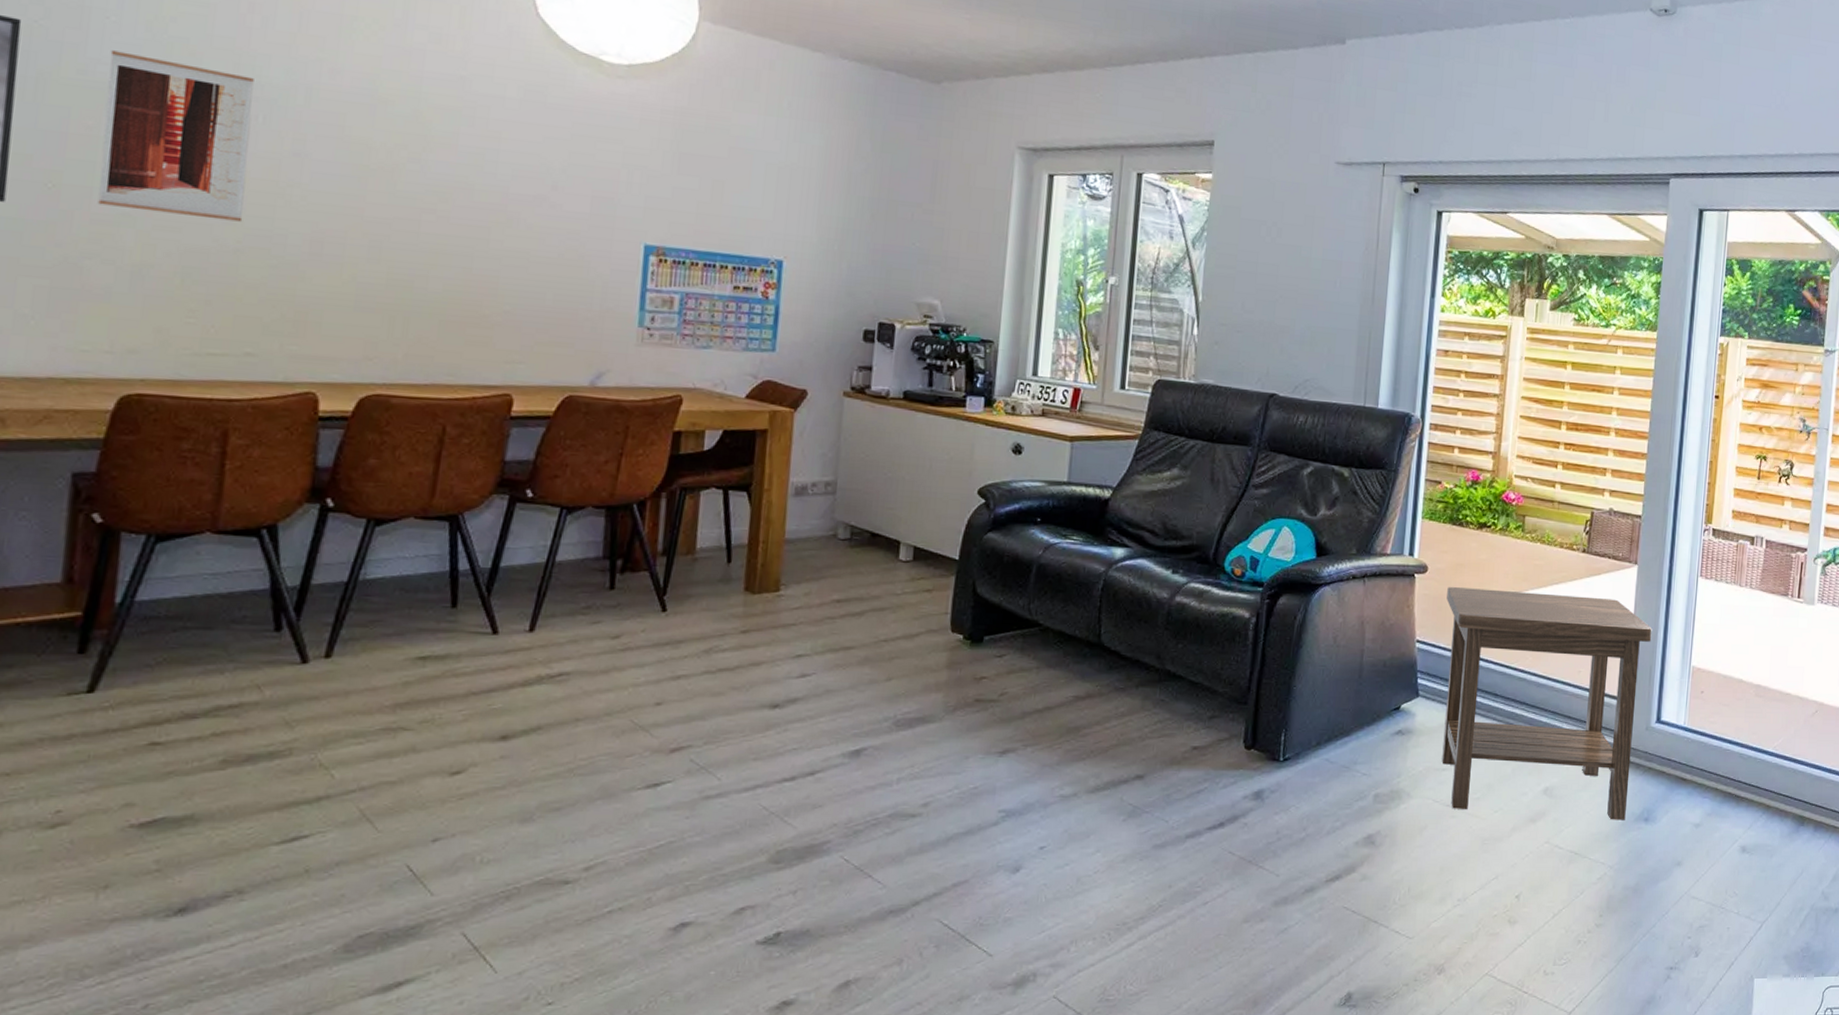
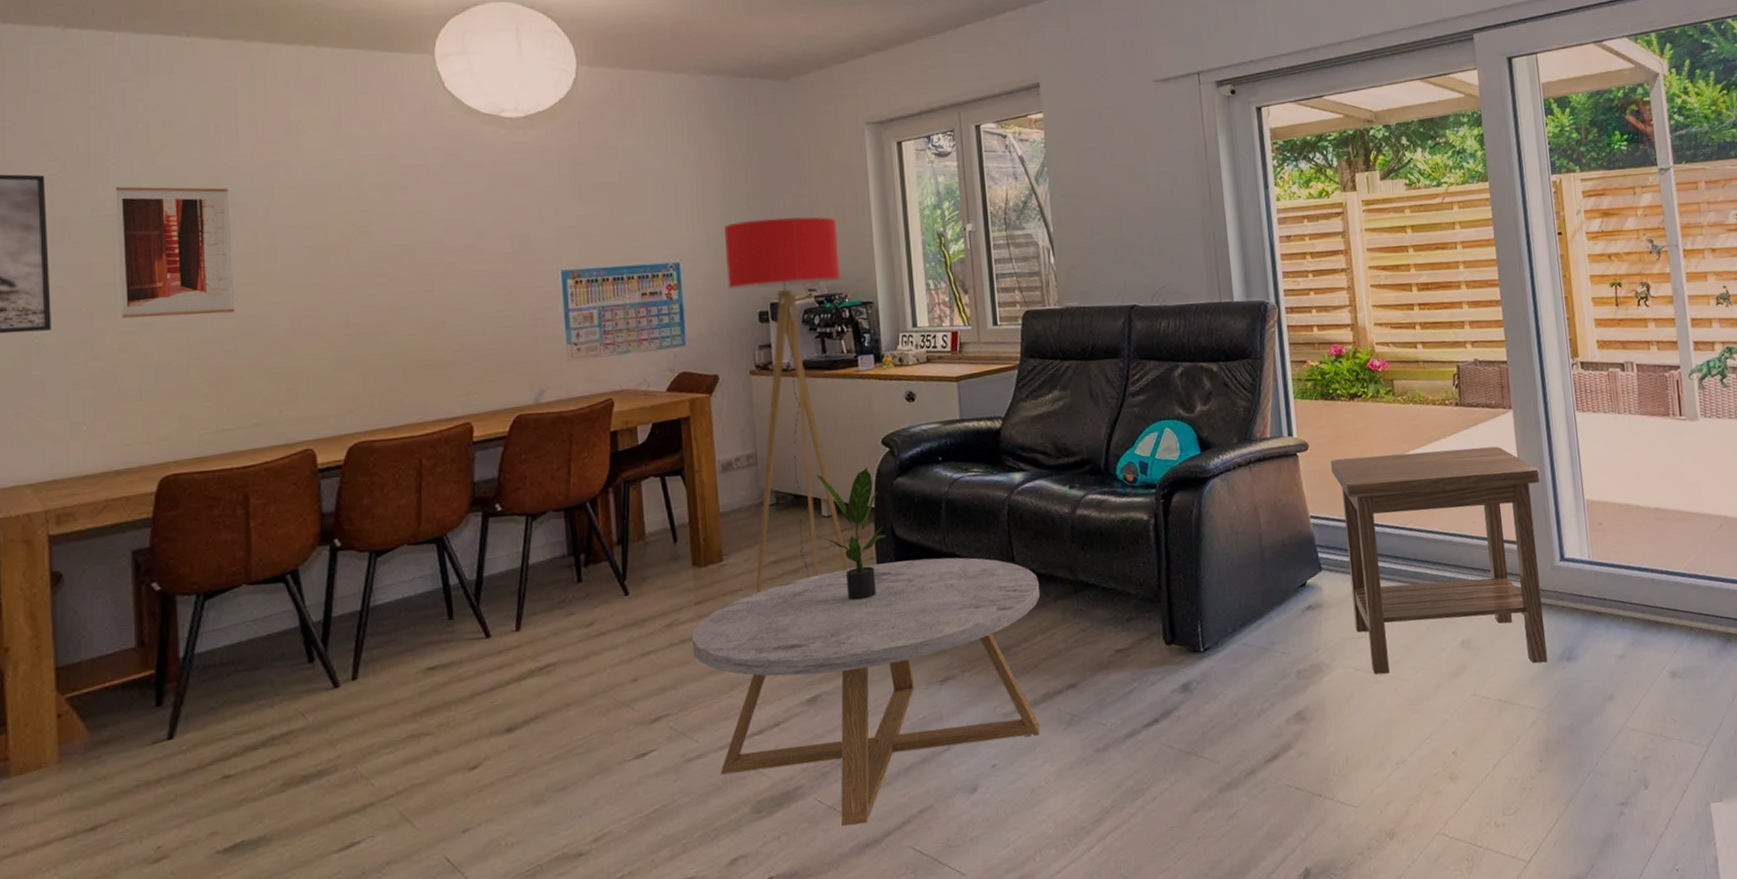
coffee table: none [730,619,1124,890] -> present [692,557,1041,827]
floor lamp: none [811,228,967,632] -> present [724,216,849,594]
potted plant: none [881,514,966,655] -> present [809,467,886,601]

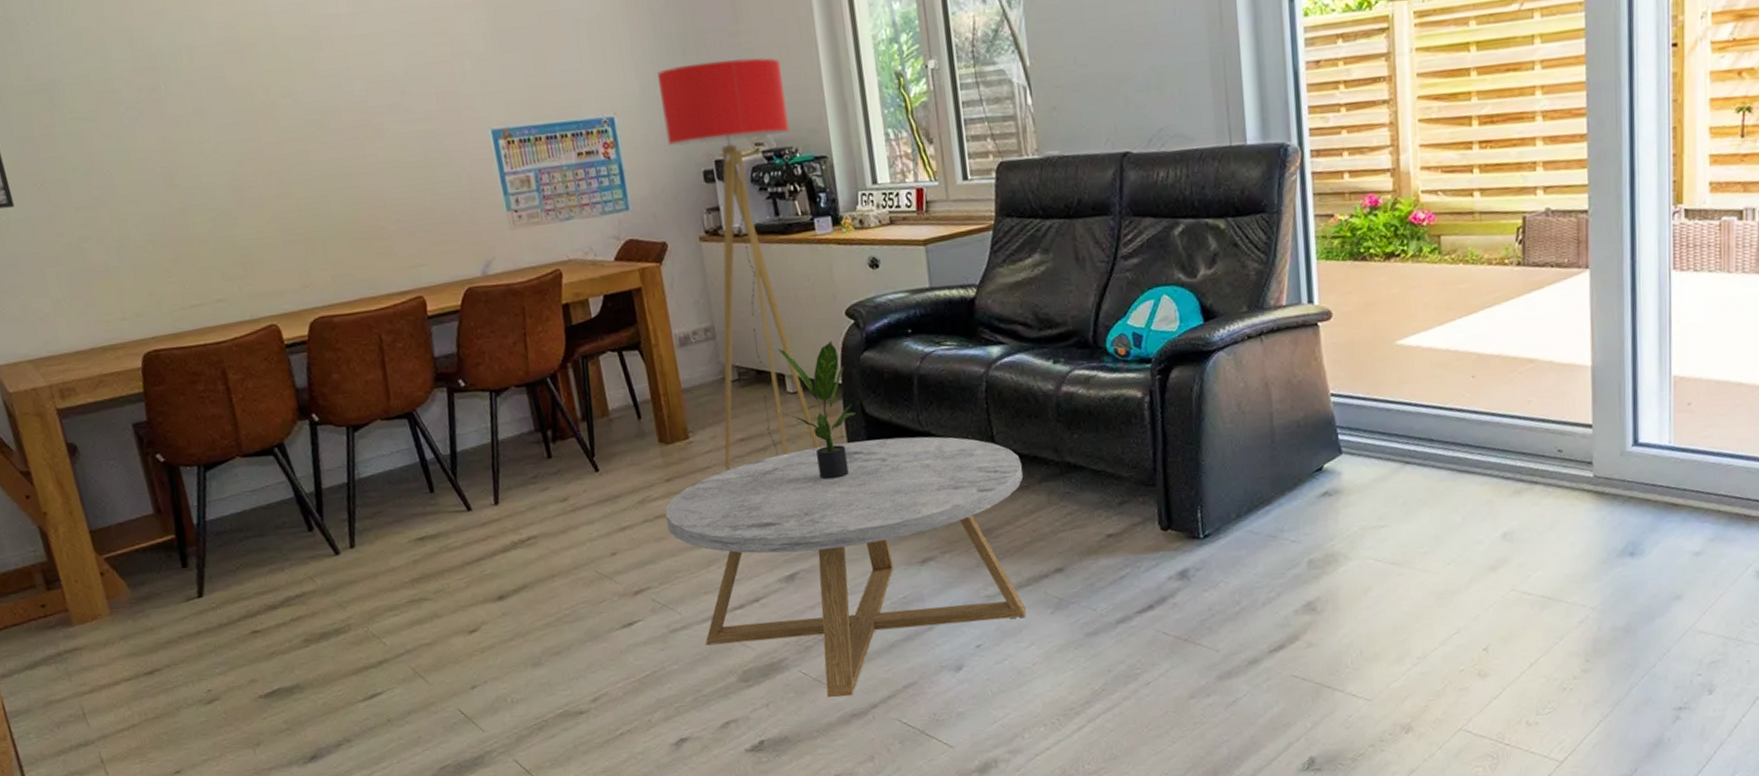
wall art: present [115,186,235,319] -> none [40,49,179,194]
side table: present [1331,446,1548,675] -> none [1358,313,1617,566]

